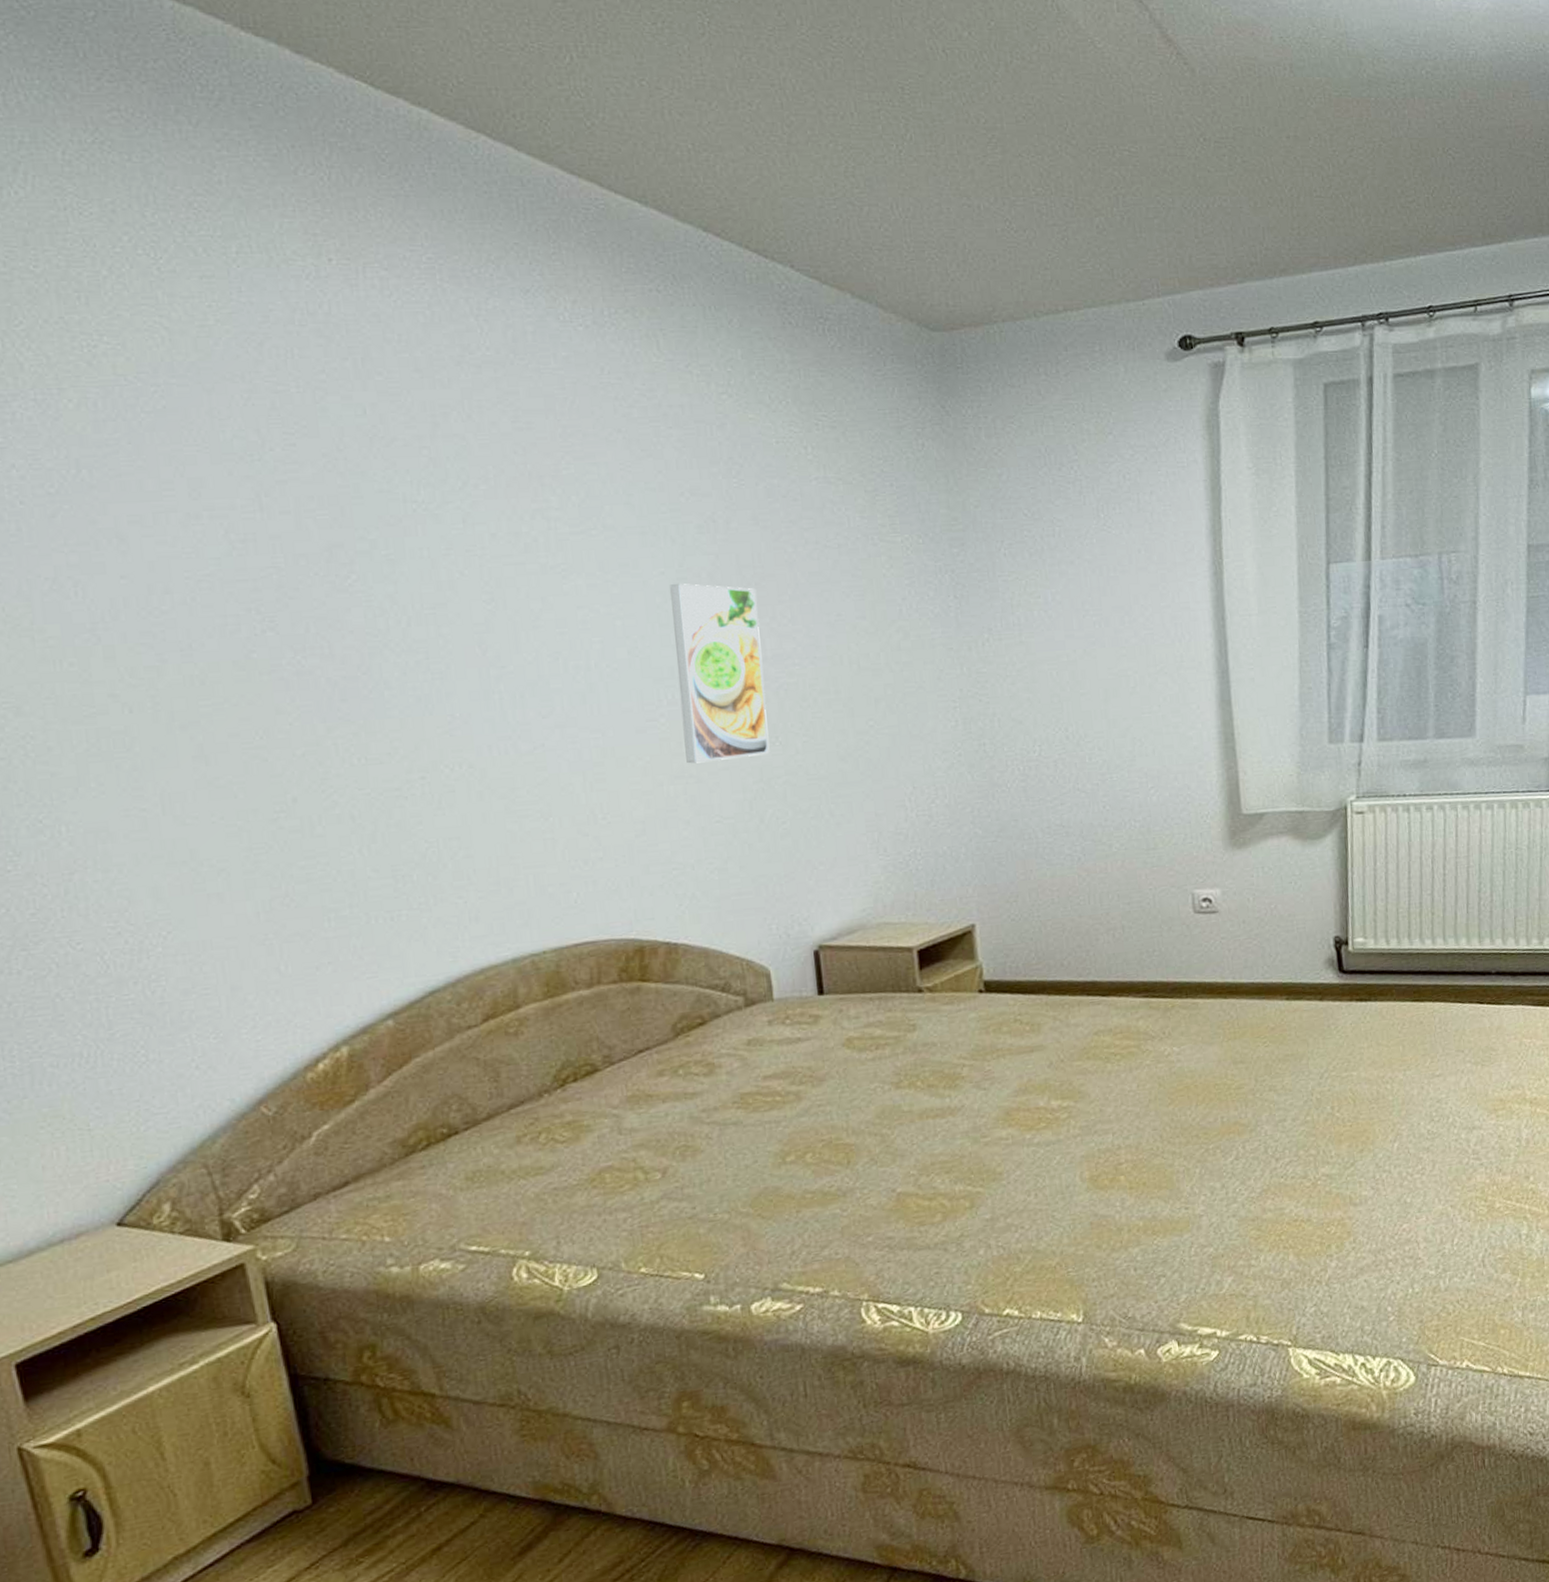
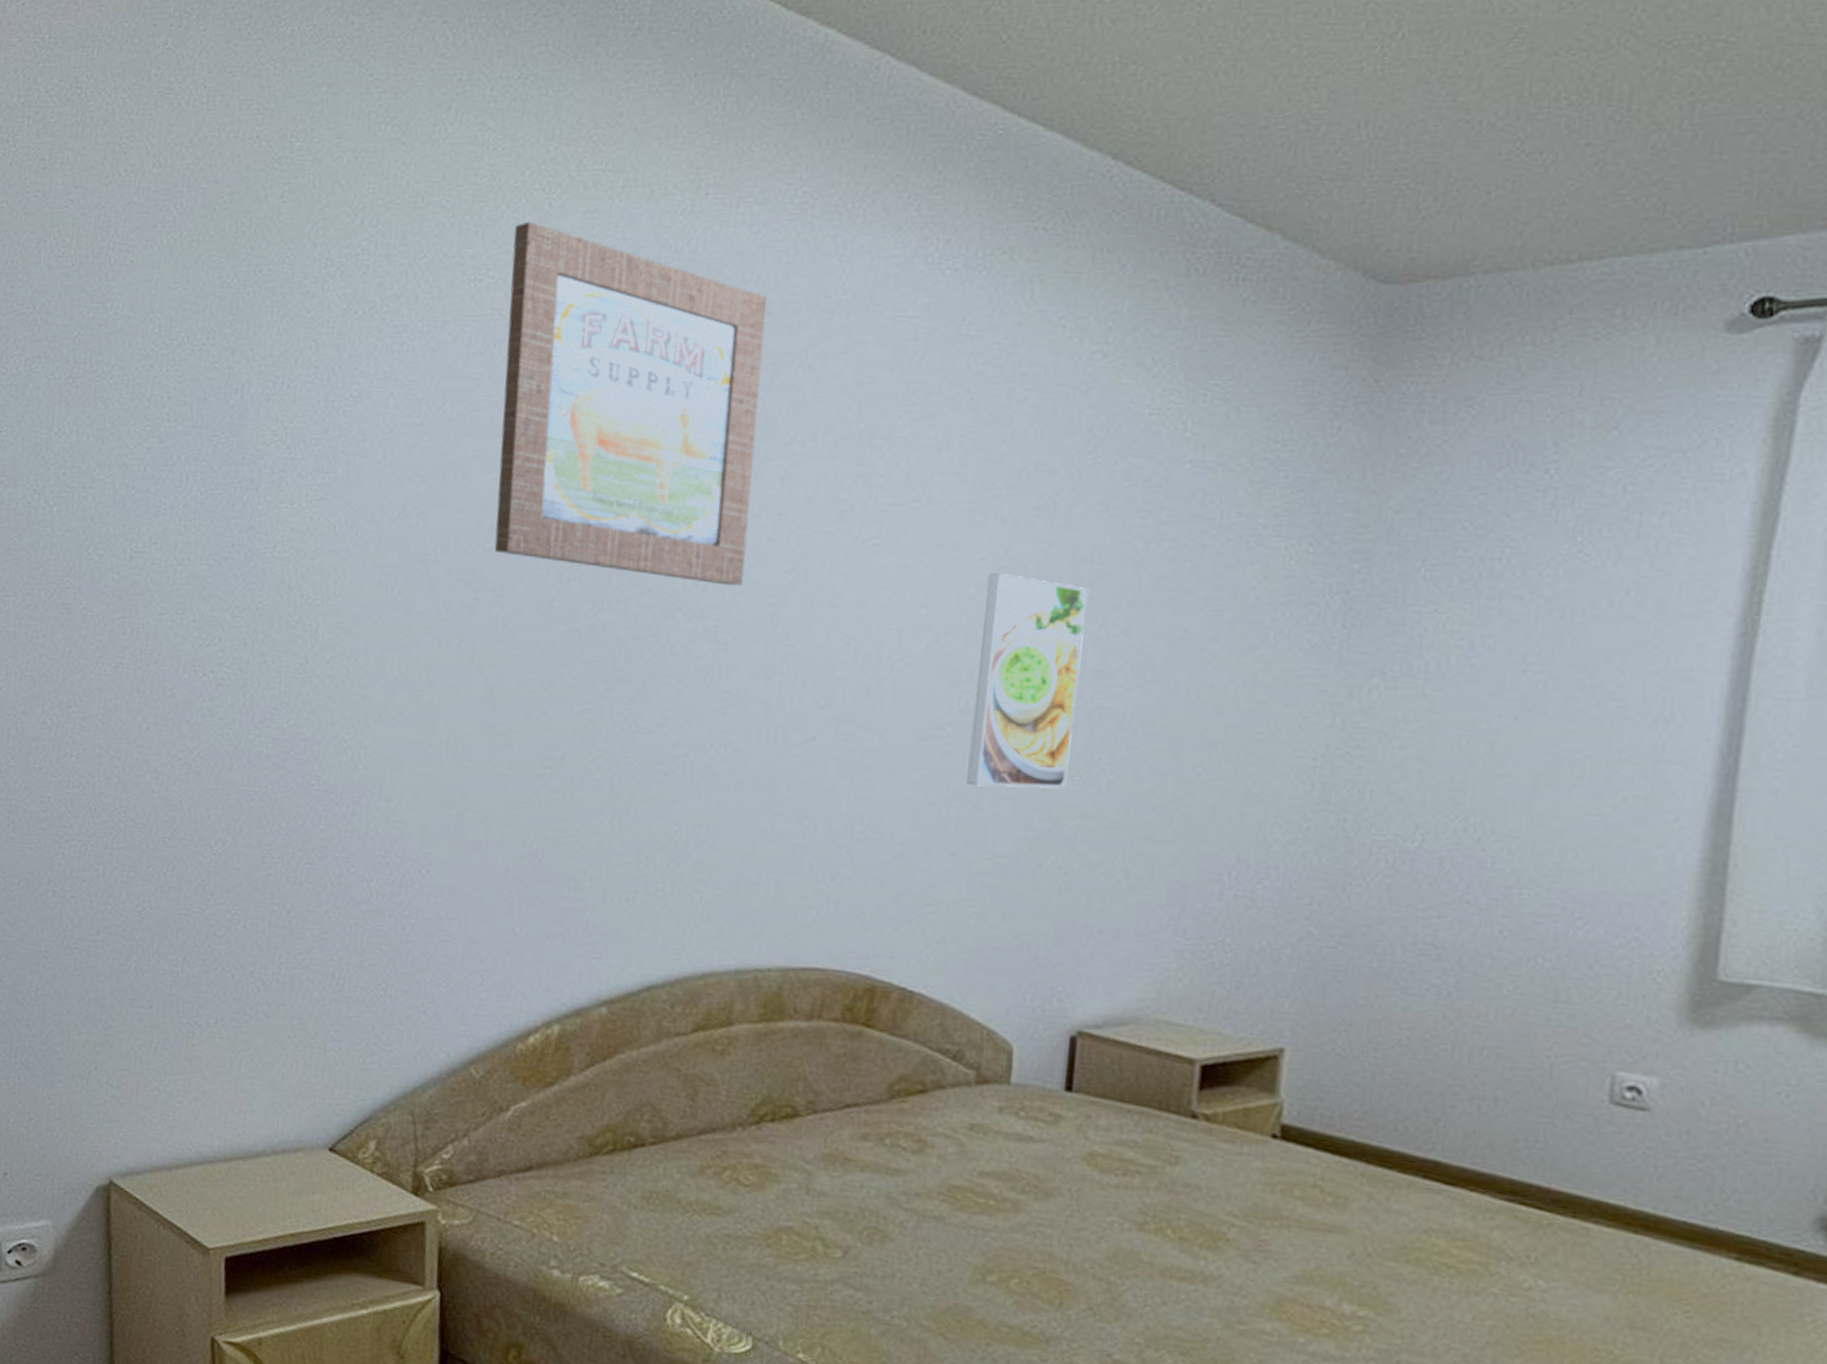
wall art: none [122,286,444,620] -> present [494,221,767,586]

